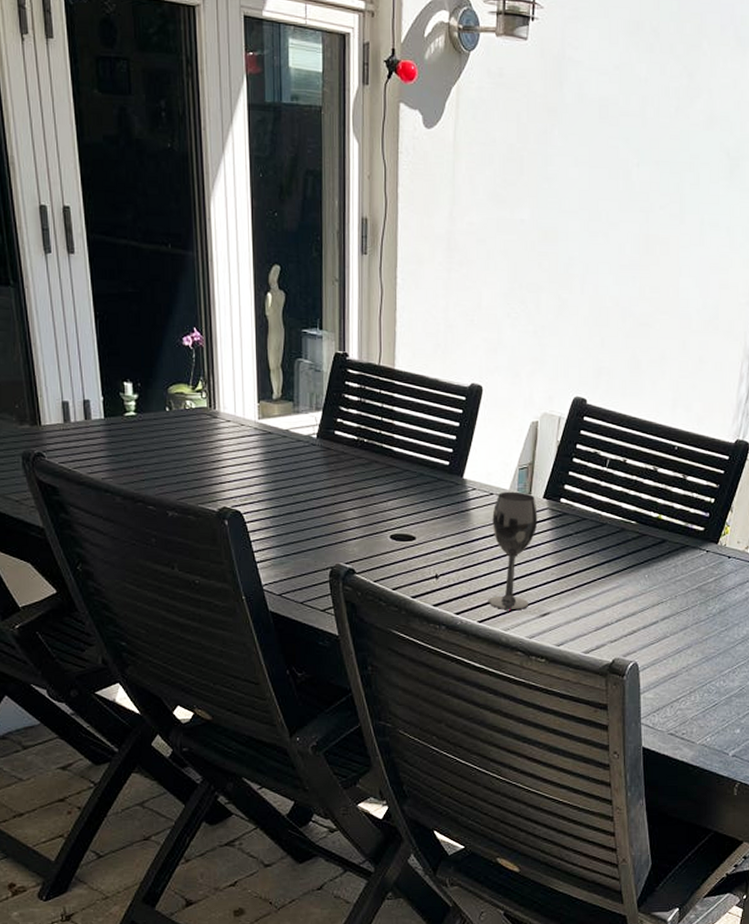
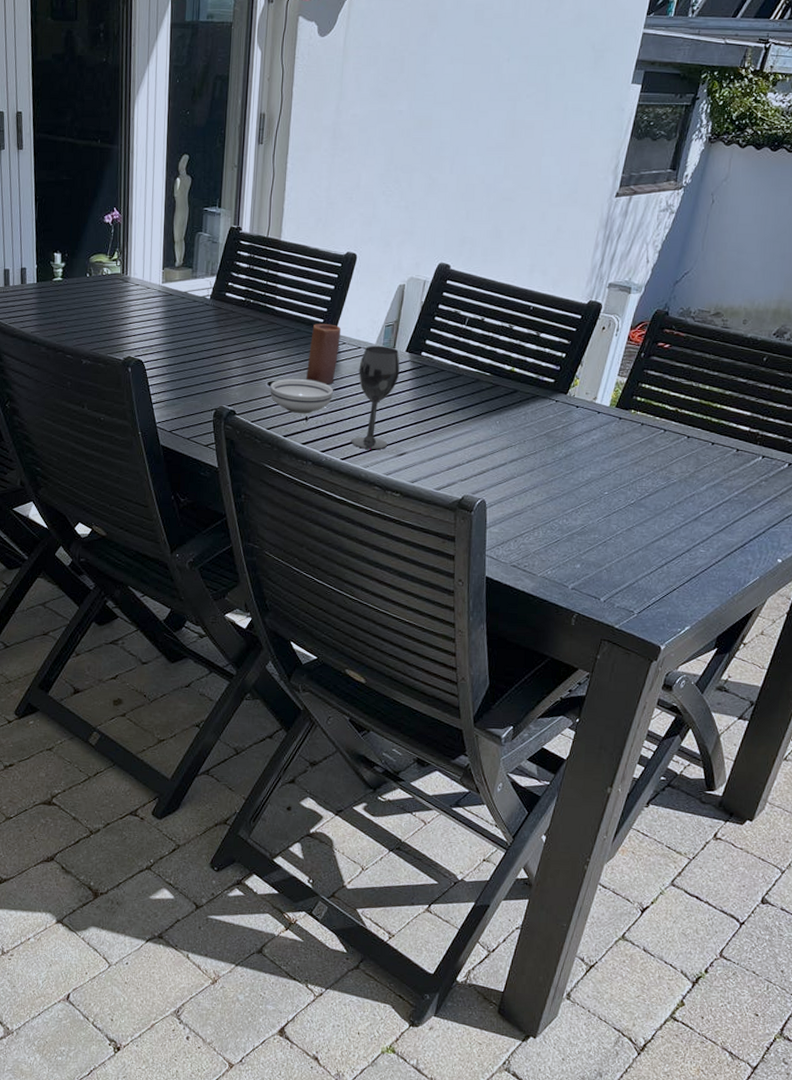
bowl: none [393,530,466,572] -> present [270,378,334,414]
candle: none [434,467,469,537] -> present [306,324,341,385]

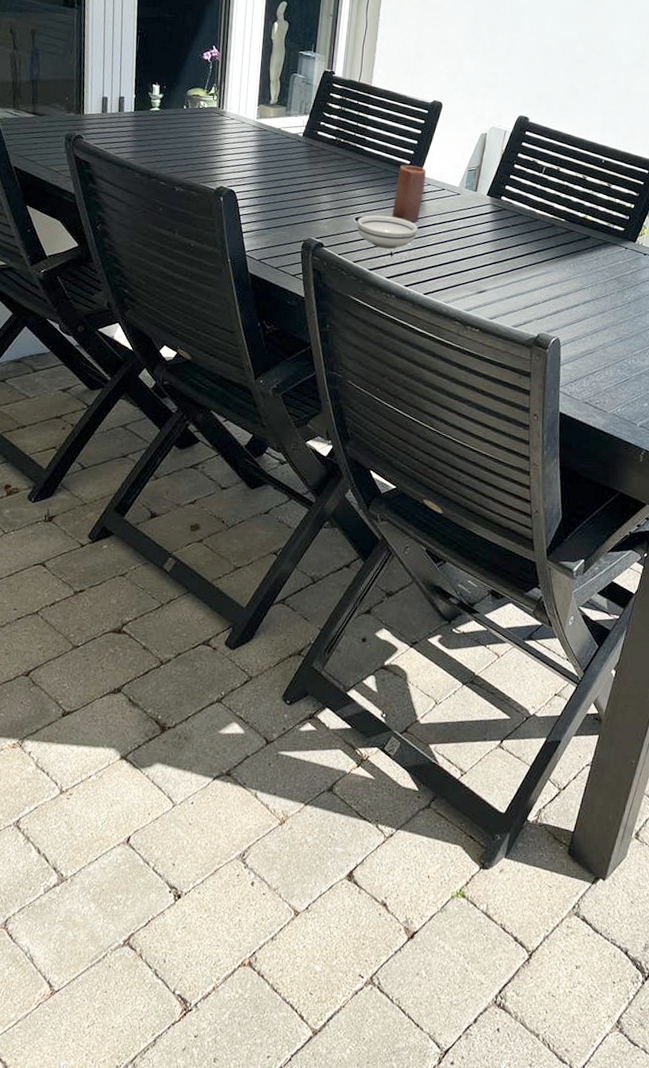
wine glass: present [351,345,400,449] -> none [433,188,481,286]

